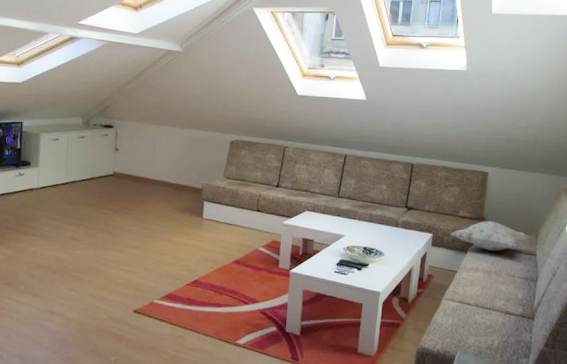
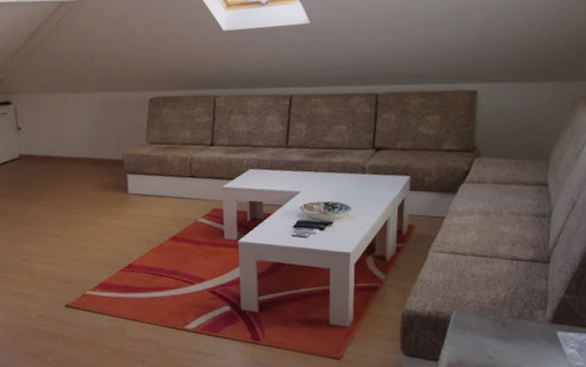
decorative pillow: present [451,220,530,251] -> none [434,150,538,187]

